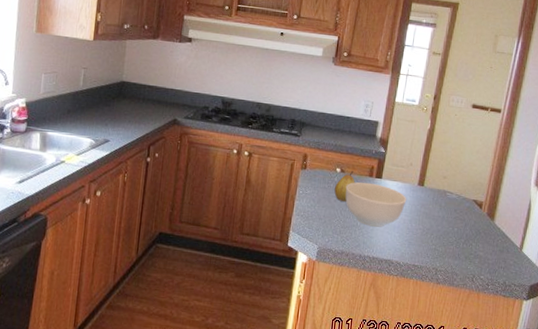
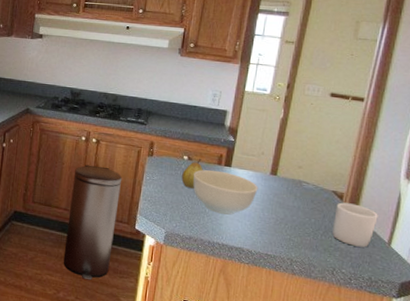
pedal bin: none [212,179,275,304] -> present [63,164,123,281]
mug: none [473,211,512,253] -> present [332,202,378,248]

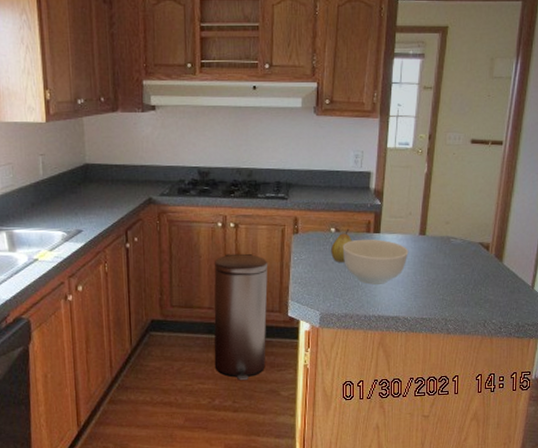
mug: present [332,202,378,248] -> none [482,252,522,295]

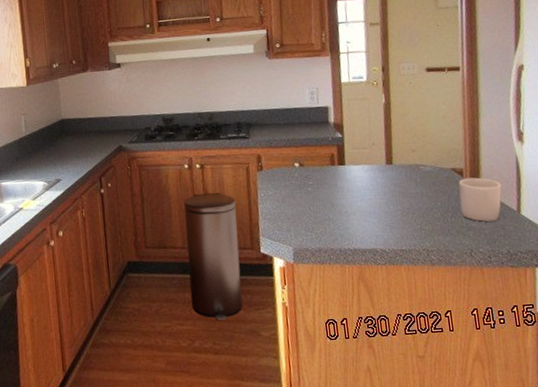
fruit: present [331,228,352,263] -> none [297,162,318,197]
bowl: present [342,239,409,285] -> none [308,171,378,217]
mug: none [482,252,522,295] -> present [458,177,502,222]

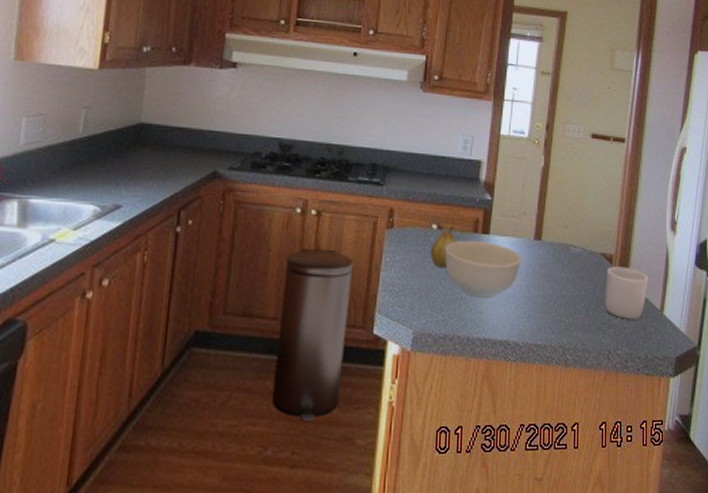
fruit: none [297,162,318,197] -> present [431,225,457,269]
bowl: none [308,171,378,217] -> present [444,240,522,298]

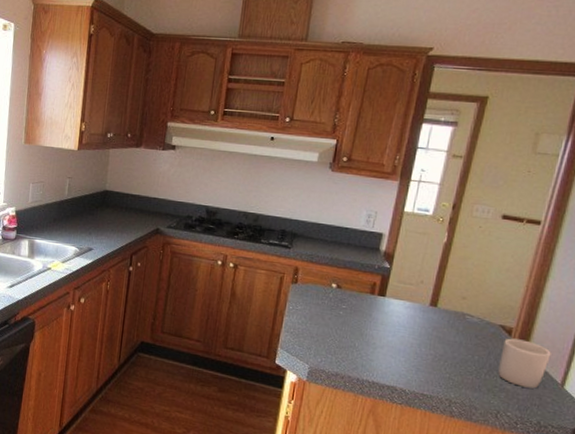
pedal bin: present [272,248,354,422] -> none [194,291,262,419]
fruit: present [431,225,457,269] -> none [329,286,354,321]
bowl: present [444,240,522,298] -> none [341,299,416,350]

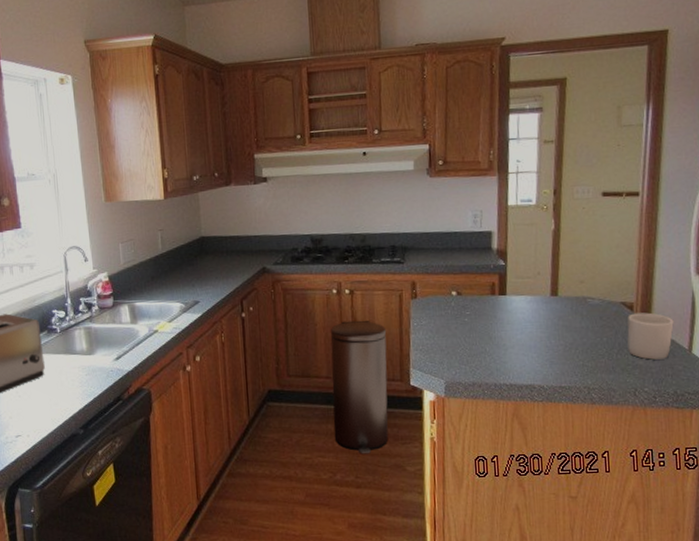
pedal bin: none [194,291,262,419] -> present [330,320,389,455]

